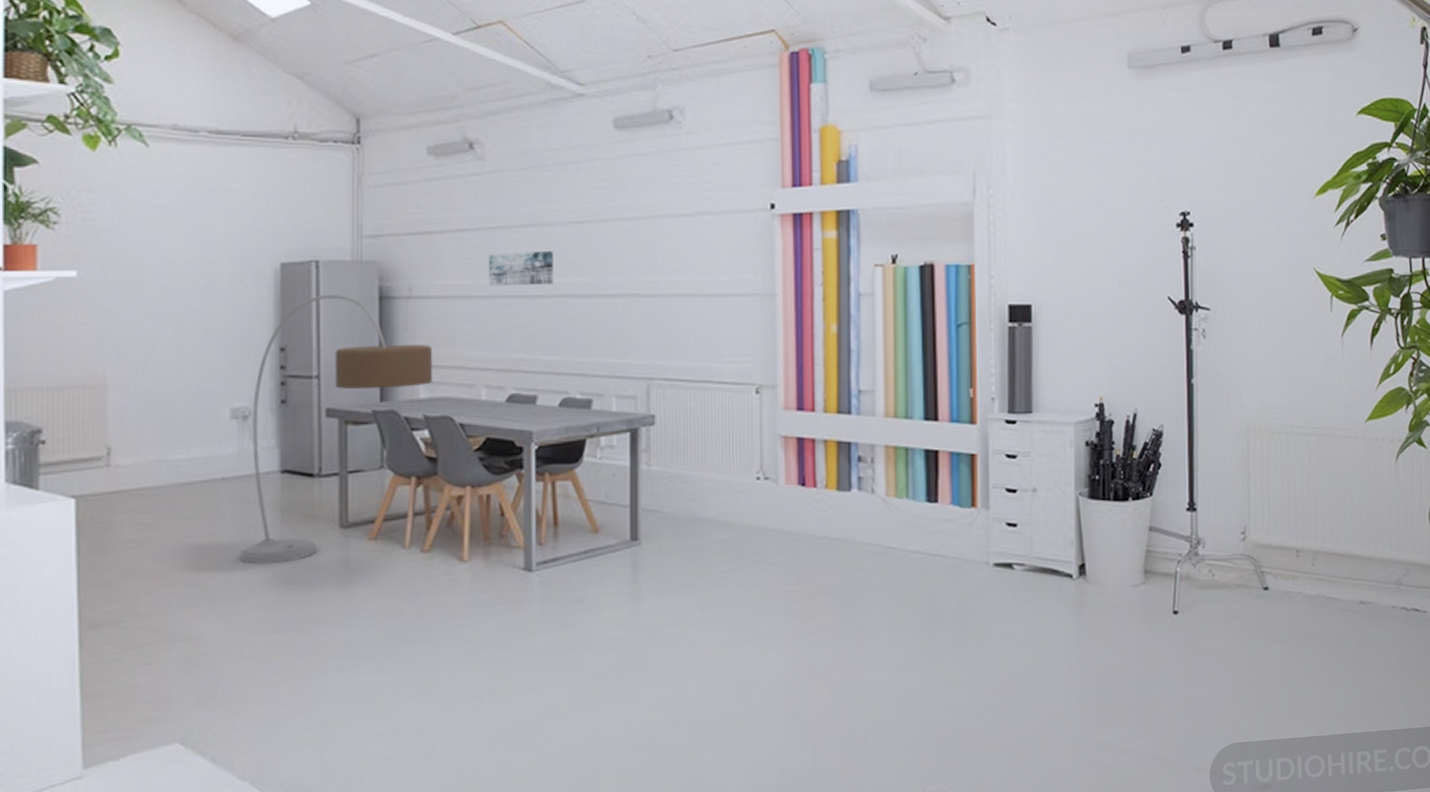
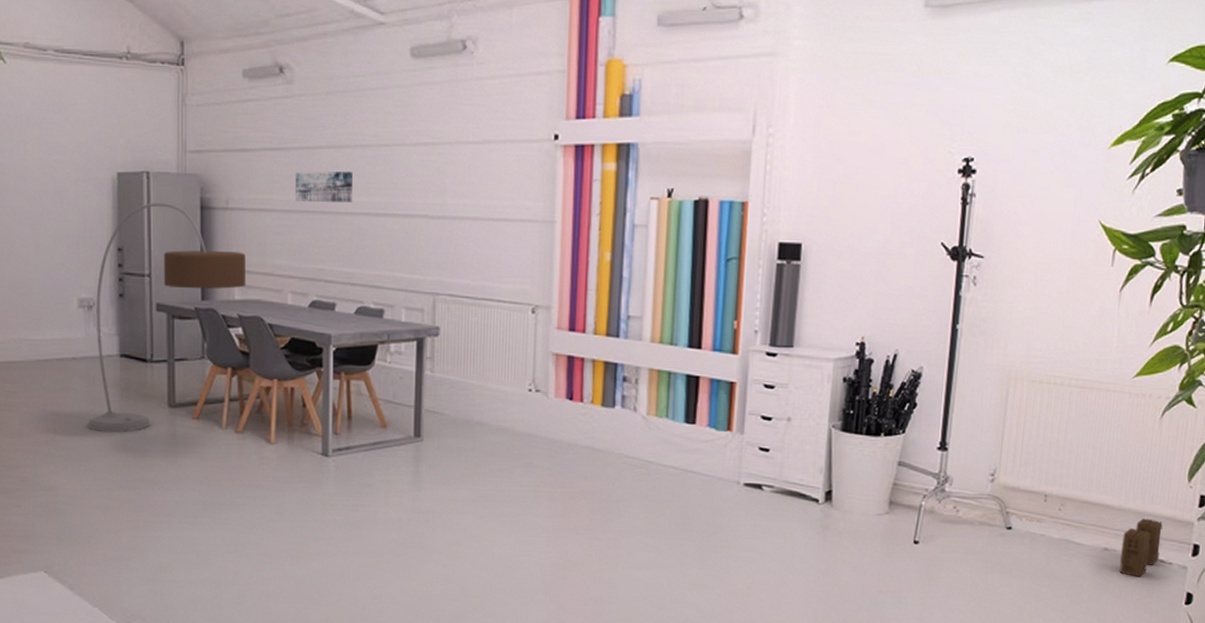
cardboard box: none [1376,566,1413,630] -> present [1119,518,1163,578]

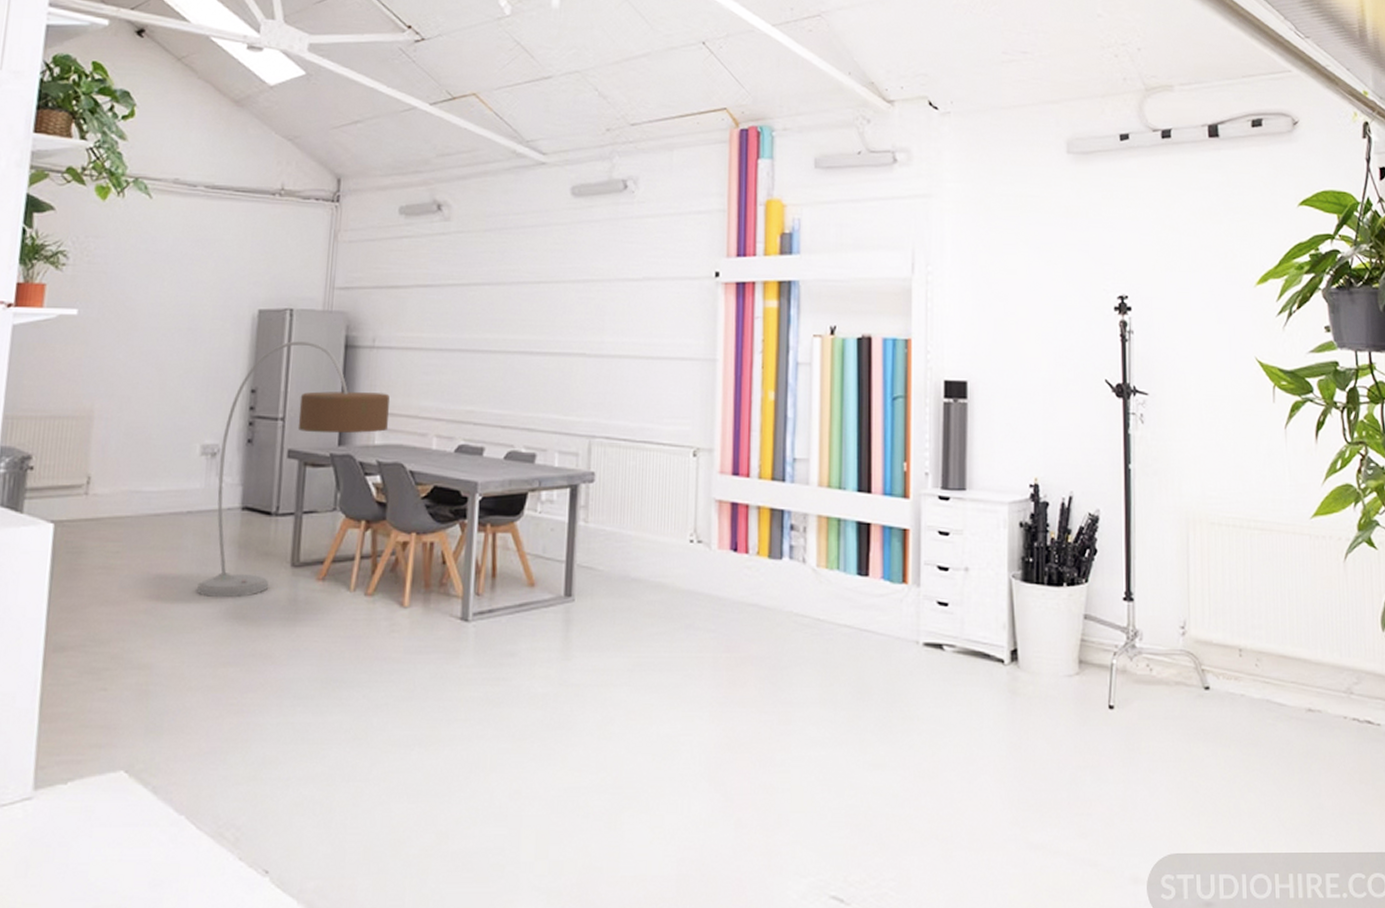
wall art: present [295,171,353,203] -> none [447,308,508,341]
cardboard box: present [1119,518,1163,578] -> none [1325,673,1366,742]

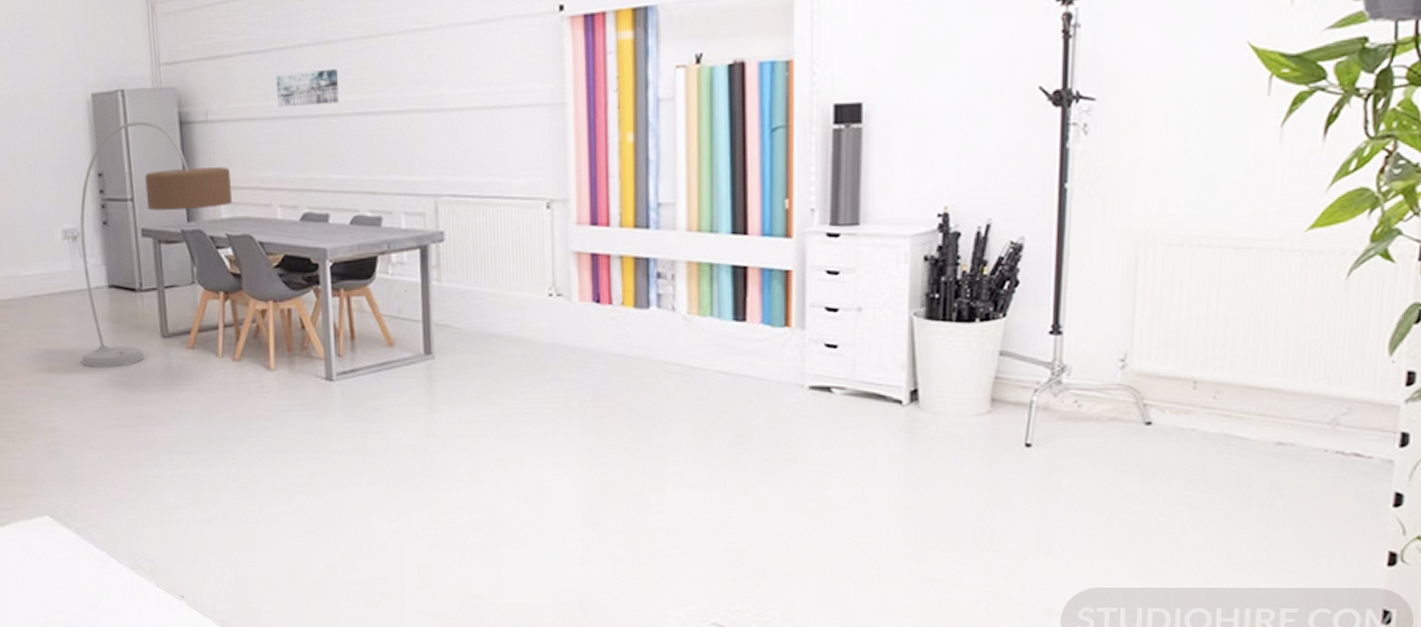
wall art: none [447,308,508,341] -> present [275,68,340,108]

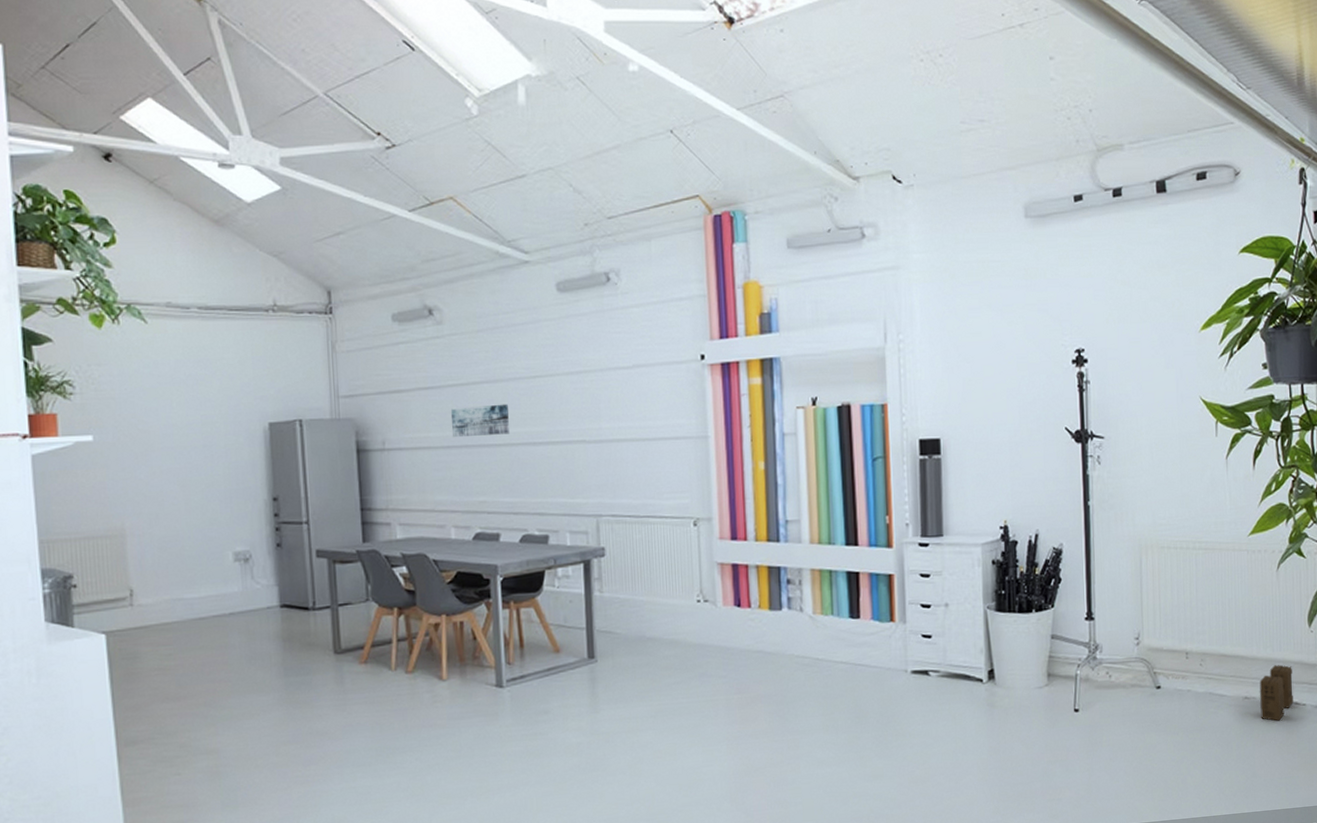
floor lamp: present [80,120,233,367] -> none [250,448,408,687]
cardboard box: none [1300,403,1356,476] -> present [1259,665,1293,721]

